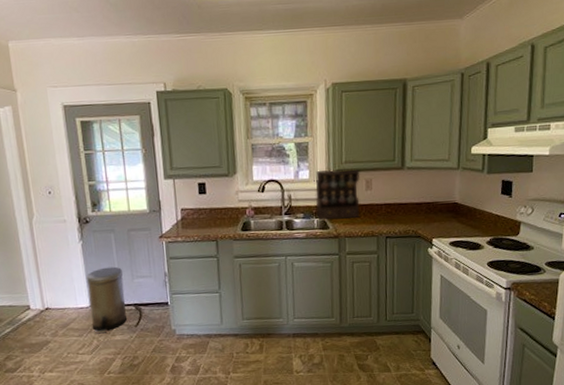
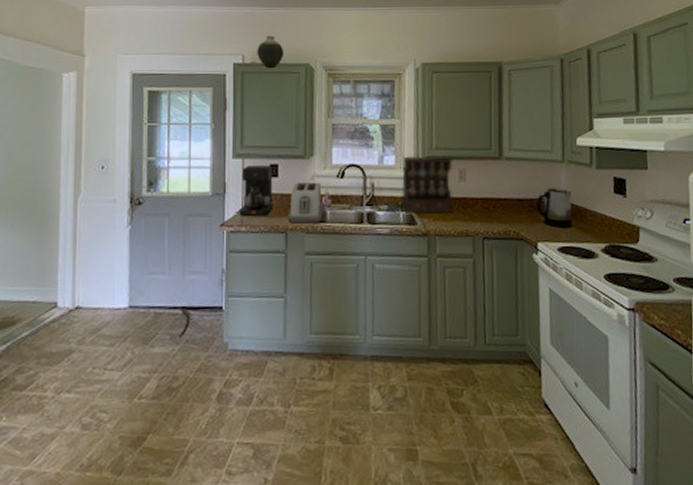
pedal bin: present [85,266,127,333] -> none [127,258,172,342]
coffee maker: none [174,184,204,229] -> present [239,165,274,217]
vase: none [177,62,203,95] -> present [257,35,285,69]
toaster: none [216,196,248,233] -> present [287,182,324,224]
kettle: none [432,192,465,226] -> present [536,188,573,228]

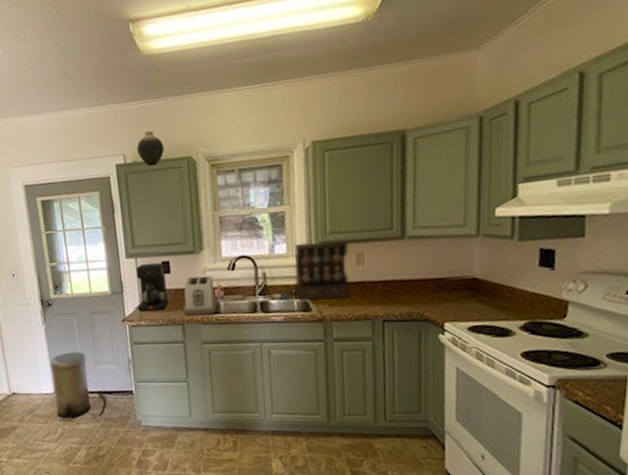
pedal bin: none [127,258,172,342] -> present [49,351,91,421]
kettle: present [536,188,573,228] -> none [443,264,487,307]

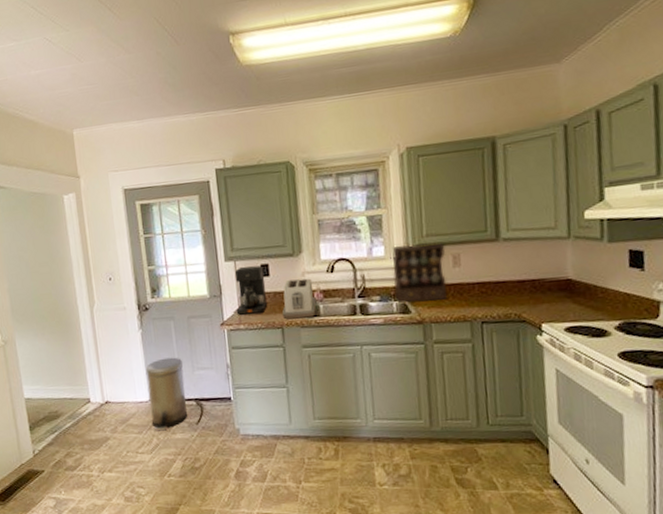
vase: present [137,130,165,167] -> none [236,136,264,171]

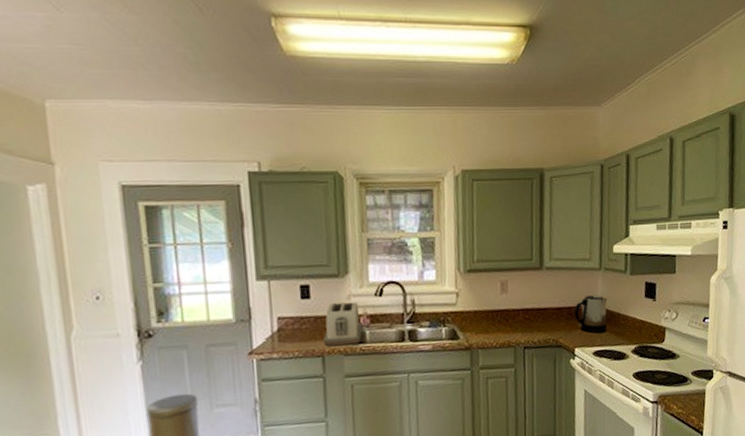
coffee maker: present [235,265,268,315] -> none [268,286,307,342]
spice rack: present [392,243,447,303] -> none [443,269,494,328]
kettle: none [539,266,582,308] -> present [574,295,608,334]

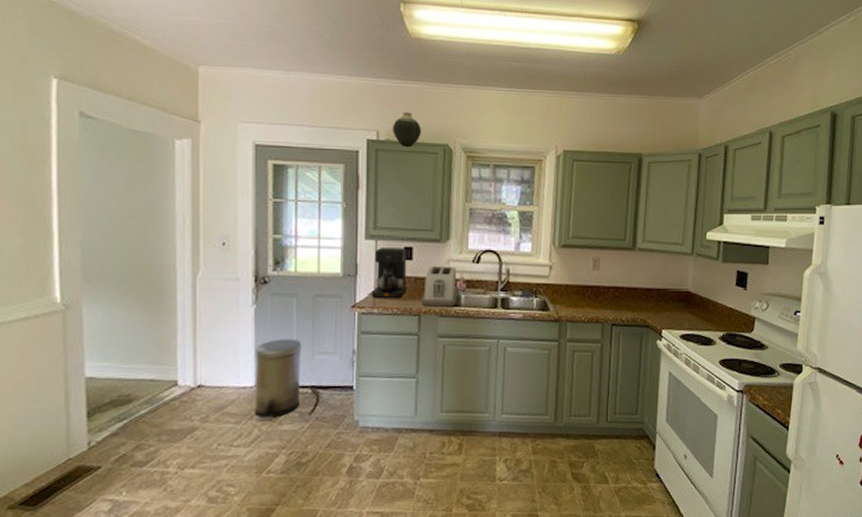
coffee maker: none [268,286,307,342] -> present [371,246,407,299]
vase: none [275,138,308,178] -> present [393,111,422,148]
kettle: present [574,295,608,334] -> none [664,279,698,317]

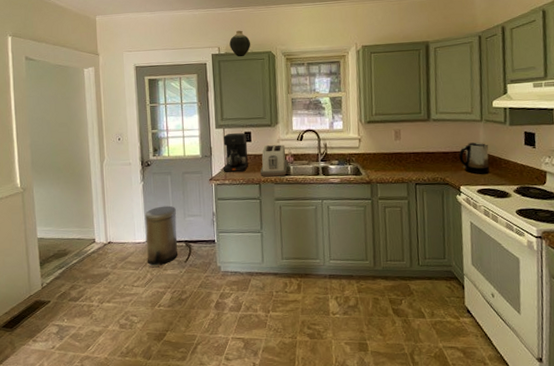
kettle: none [664,279,698,317] -> present [459,142,490,174]

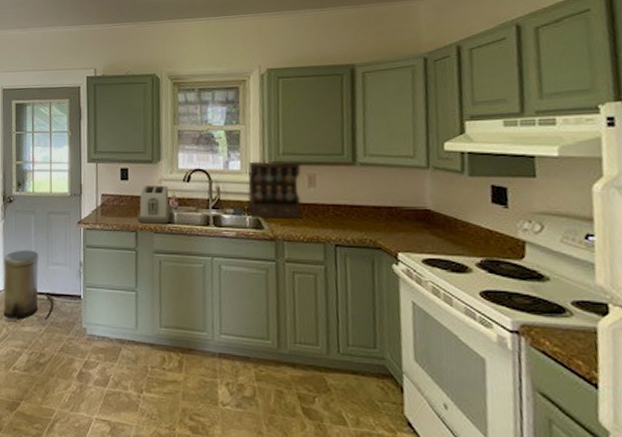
coffee maker: present [223,133,249,172] -> none [94,168,124,216]
vase: present [229,30,251,57] -> none [107,49,132,81]
spice rack: none [348,120,390,167] -> present [248,161,301,219]
kettle: present [459,142,490,174] -> none [395,196,441,238]

